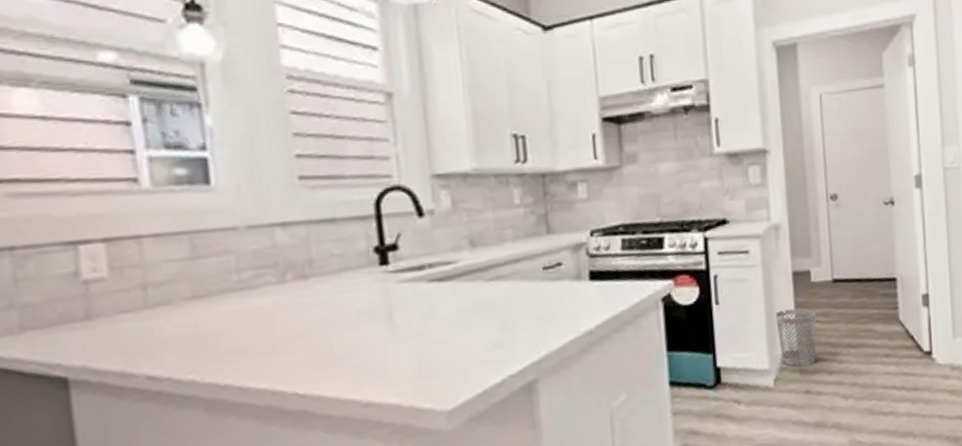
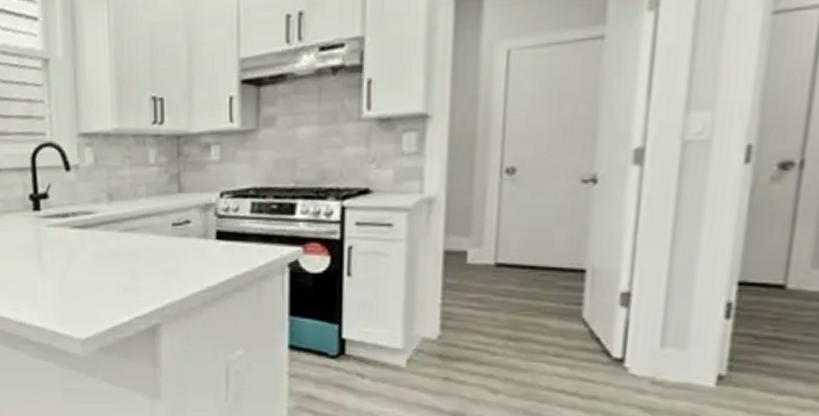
wastebasket: present [775,308,817,367] -> none [416,290,469,352]

